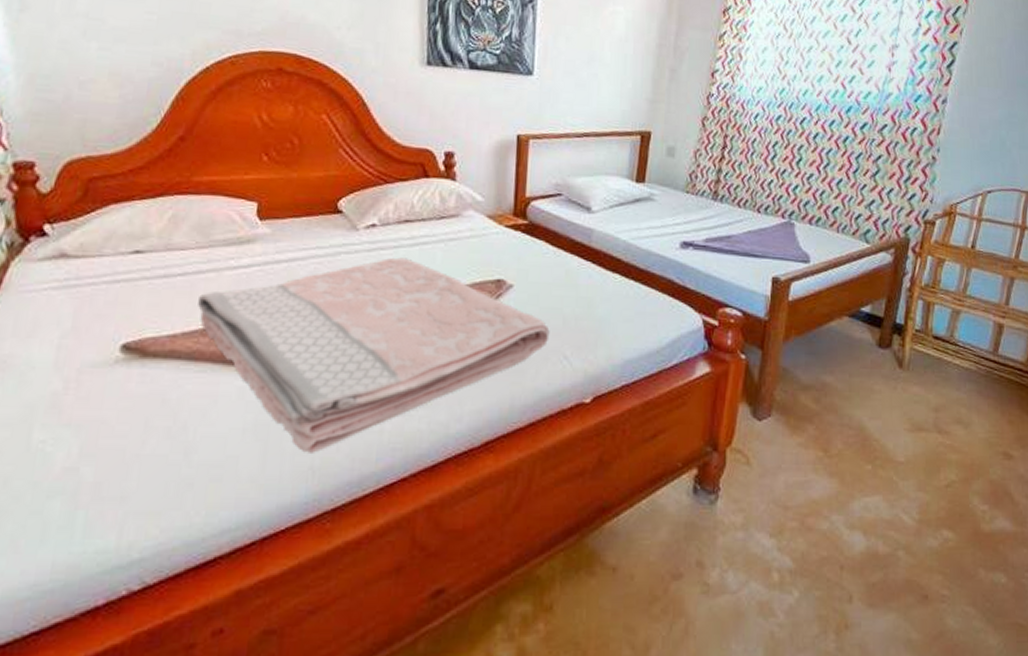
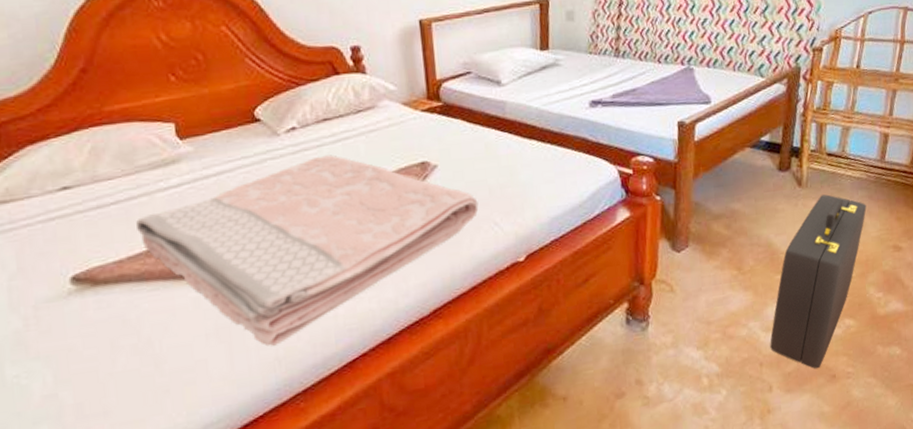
briefcase: none [854,381,975,585] -> present [770,194,867,369]

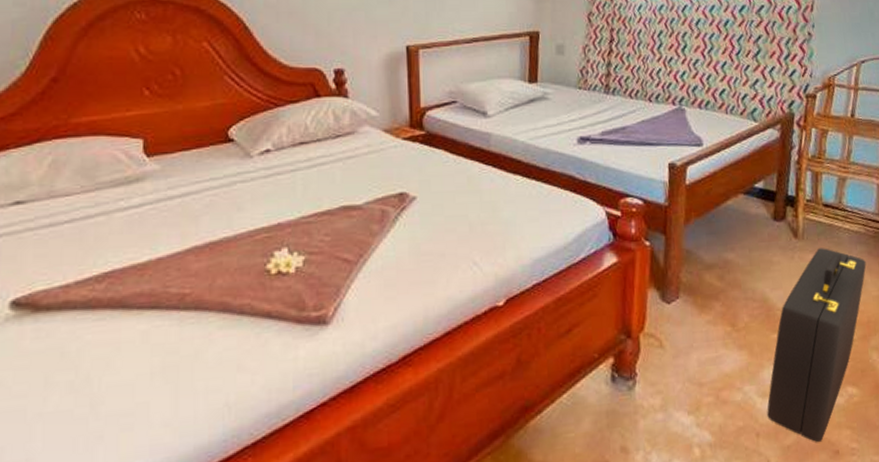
towel: present [136,154,479,347] -> none [90,180,457,390]

